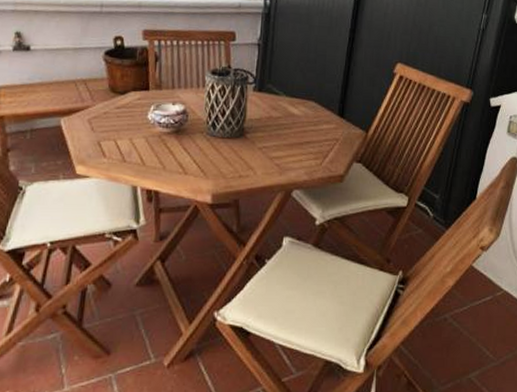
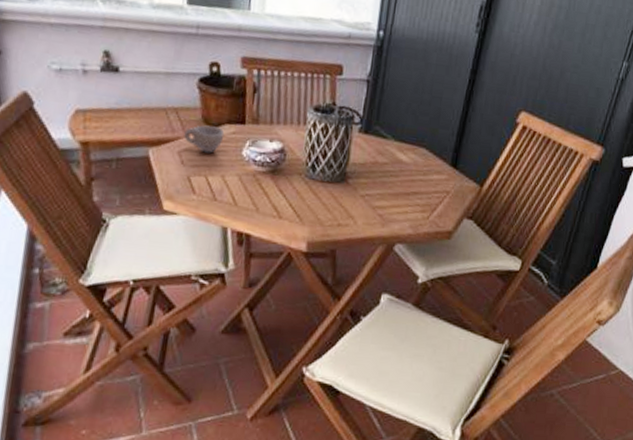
cup: none [93,94,131,119] -> present [184,125,225,154]

